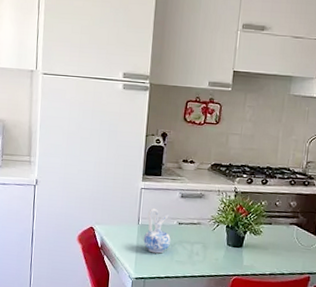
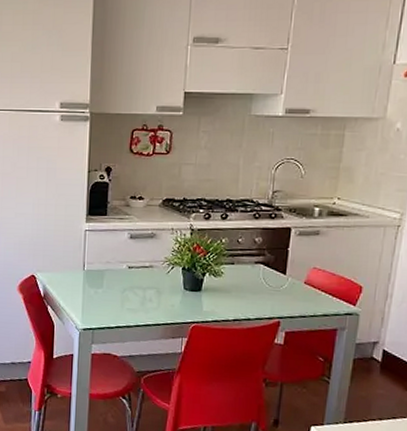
ceramic pitcher: present [143,208,171,254] -> none [90,252,120,302]

